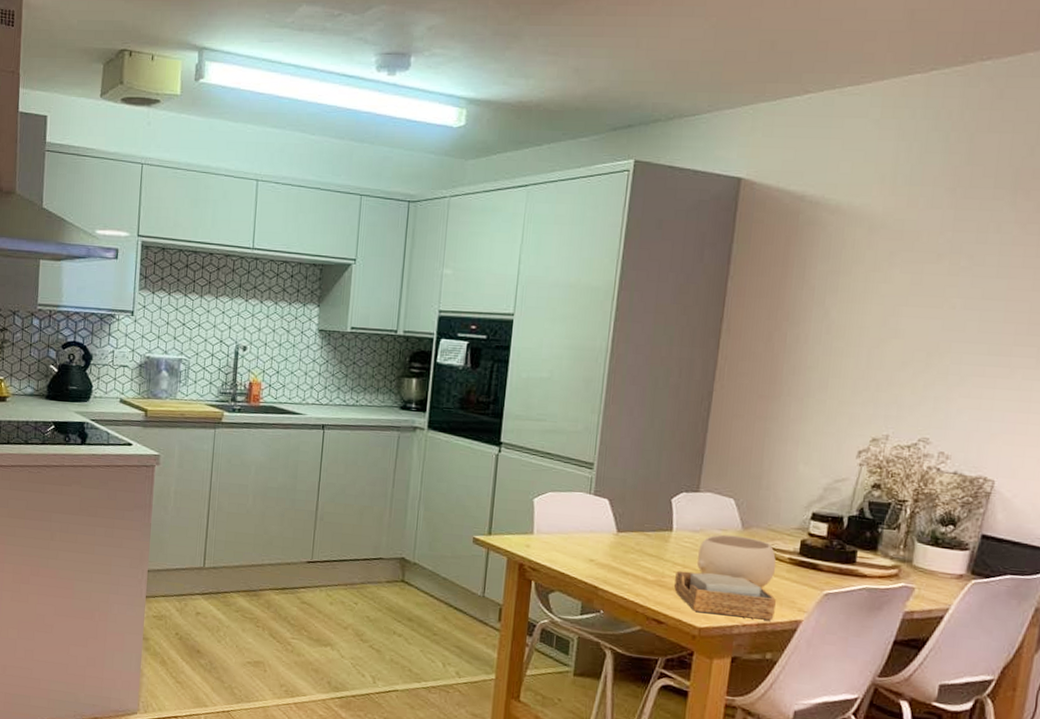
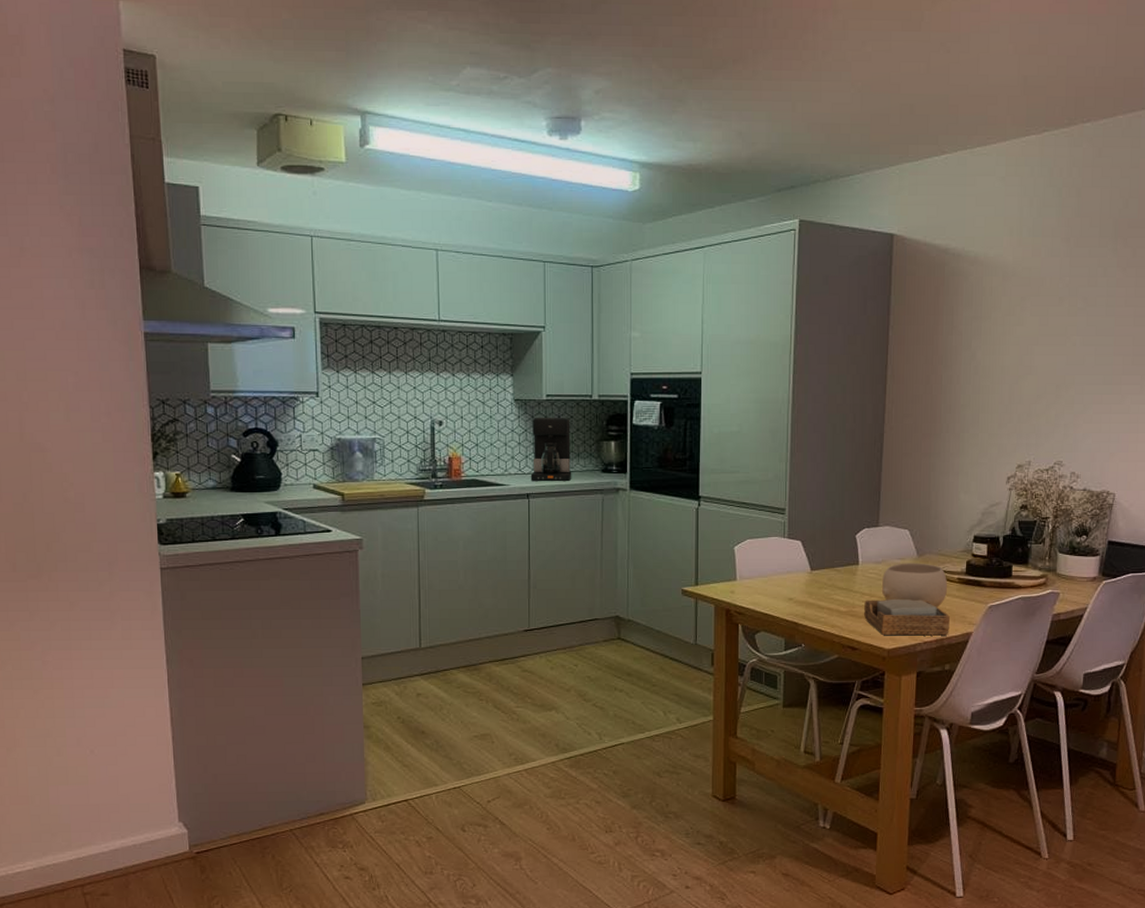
coffee maker: none [327,350,373,416] -> present [530,418,572,482]

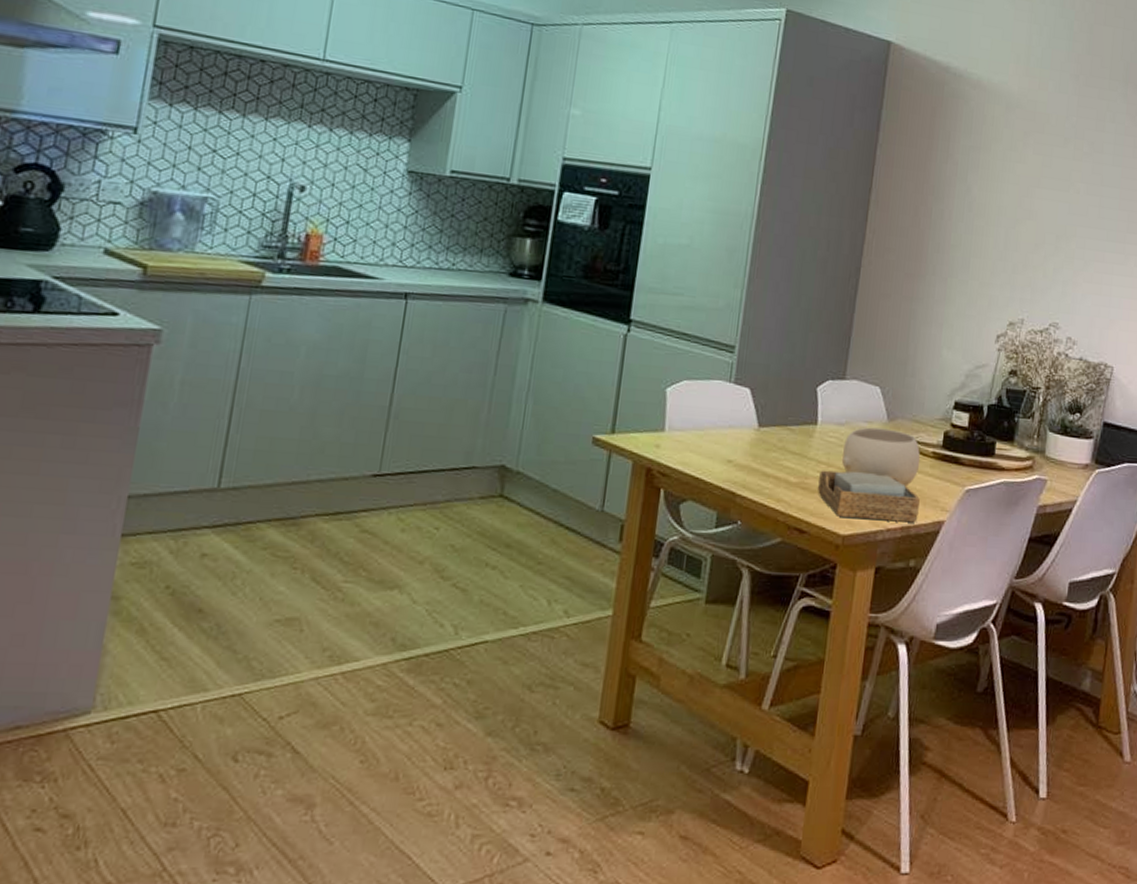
coffee maker: present [530,418,572,482] -> none [413,197,478,283]

